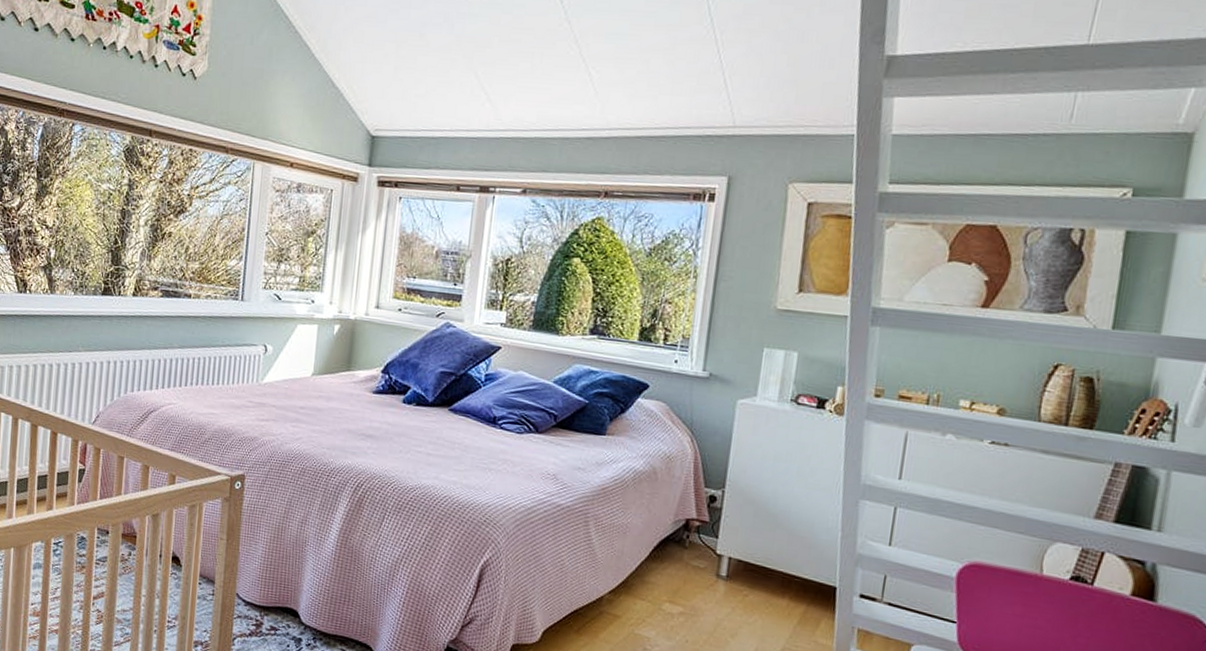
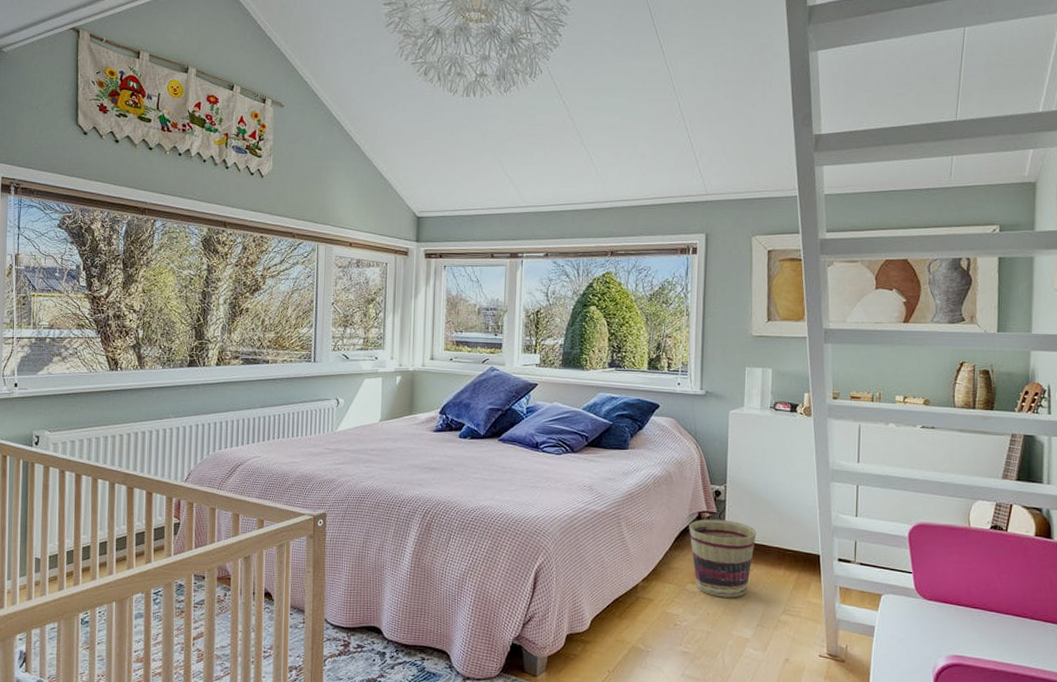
basket: none [672,528,758,627] -> present [689,519,757,598]

